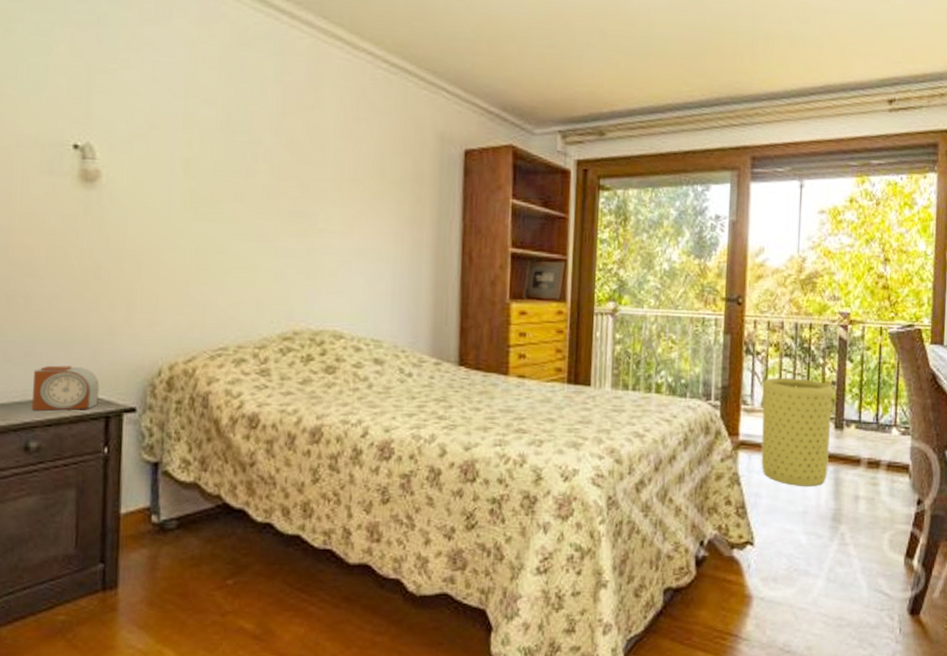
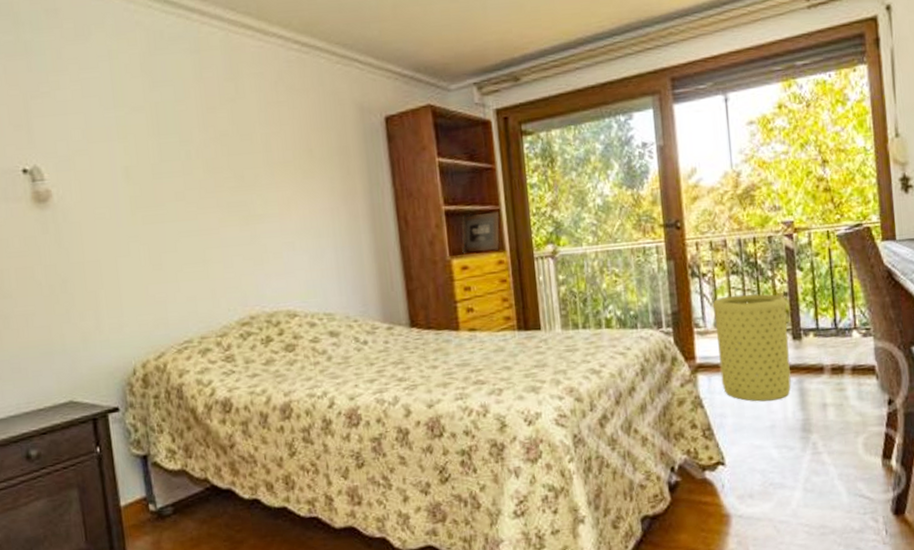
alarm clock: present [31,365,99,411] -> none [22,376,84,421]

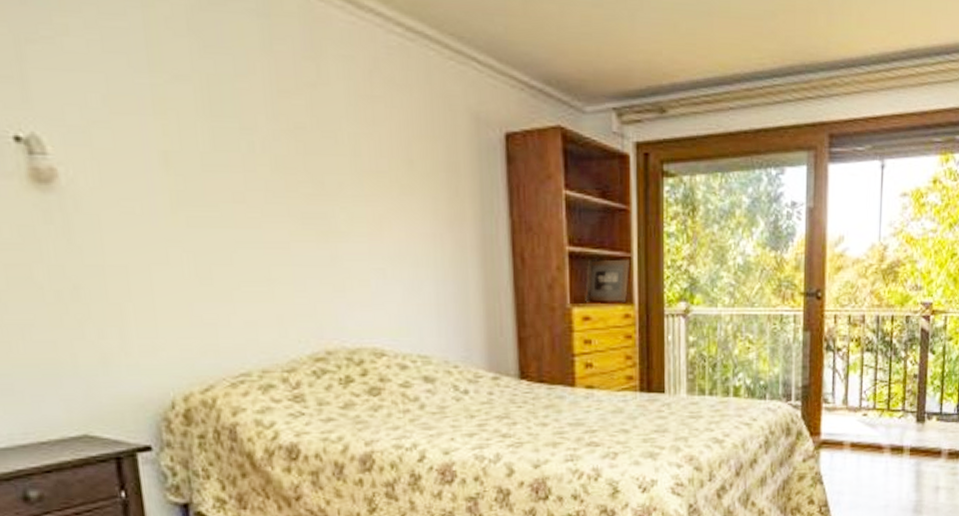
laundry basket: present [712,294,792,402] -> none [843,373,916,481]

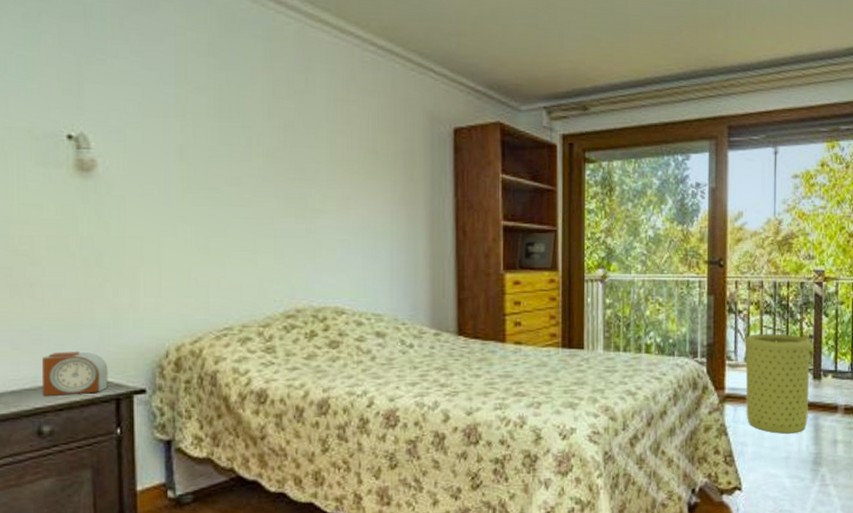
alarm clock: none [16,403,104,456] -> present [41,351,108,396]
laundry basket: none [843,373,916,481] -> present [745,333,811,434]

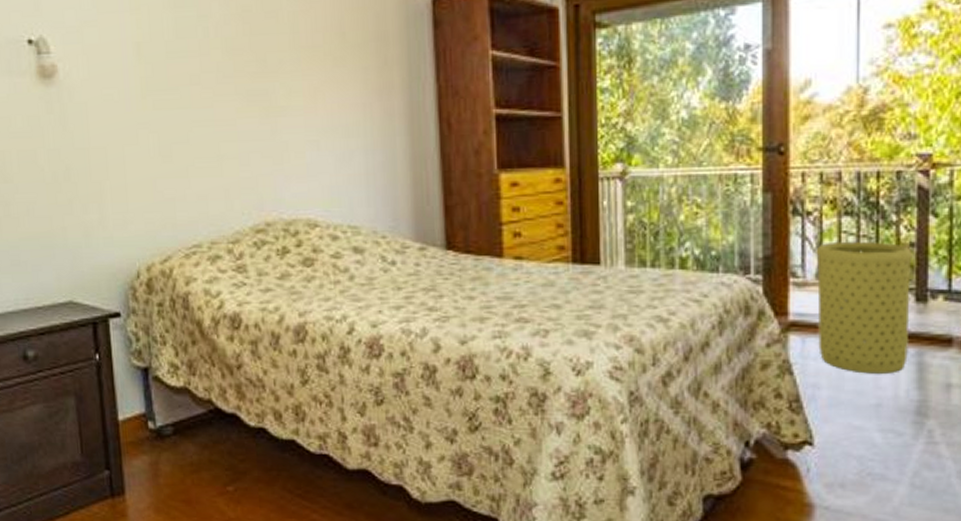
alarm clock: present [41,351,108,396] -> none [21,272,85,319]
picture frame: present [516,232,555,269] -> none [513,119,560,167]

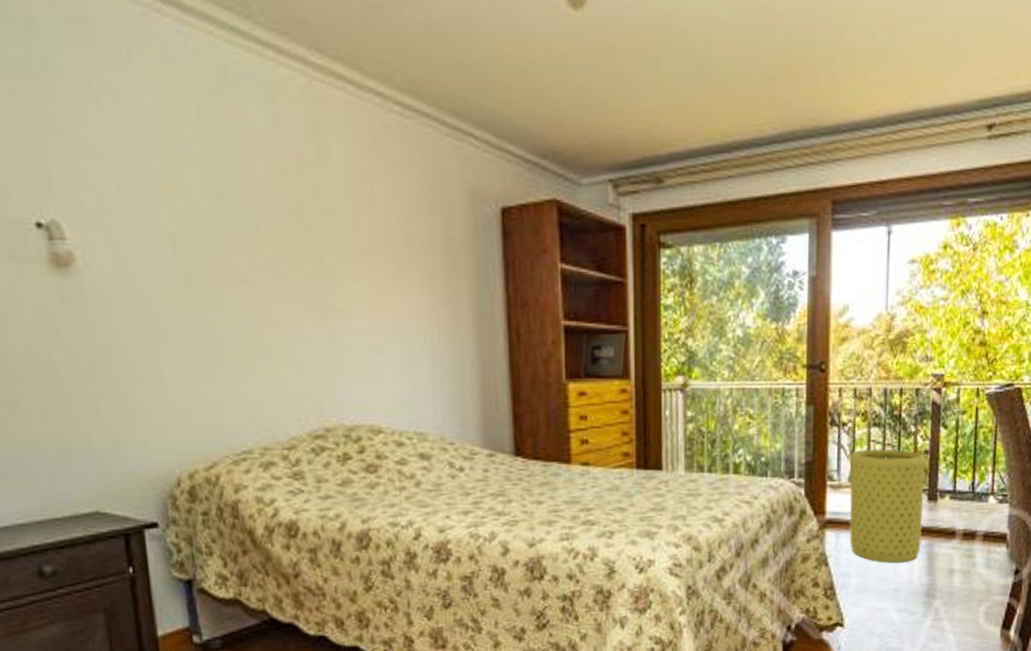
picture frame: none [513,119,560,167] -> present [581,333,626,377]

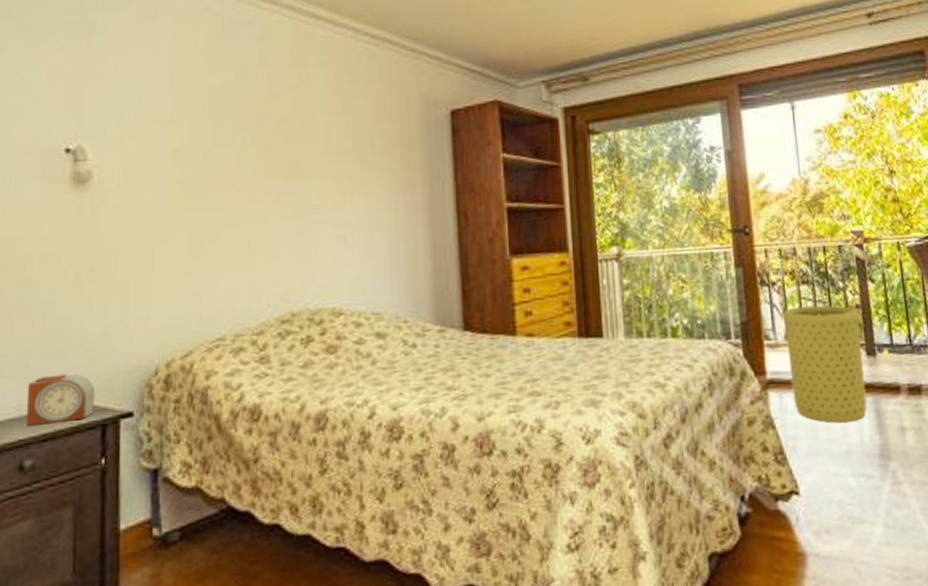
alarm clock: none [34,481,114,532] -> present [25,374,95,426]
picture frame: present [581,333,626,377] -> none [523,210,563,253]

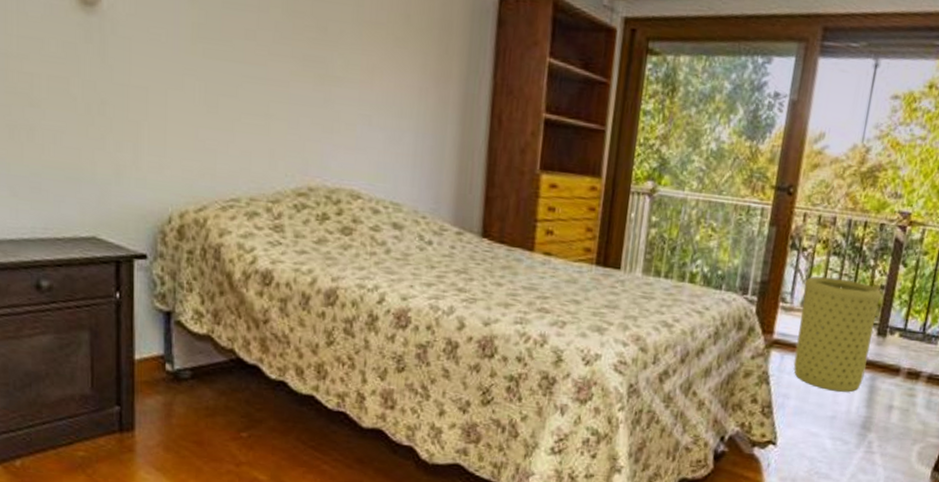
alarm clock: present [25,374,95,426] -> none [40,203,108,253]

